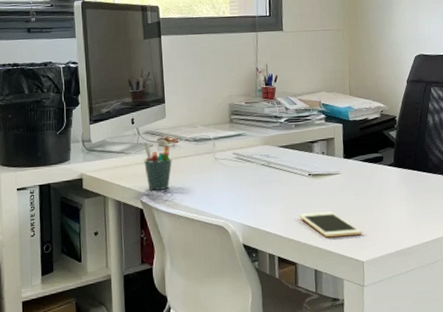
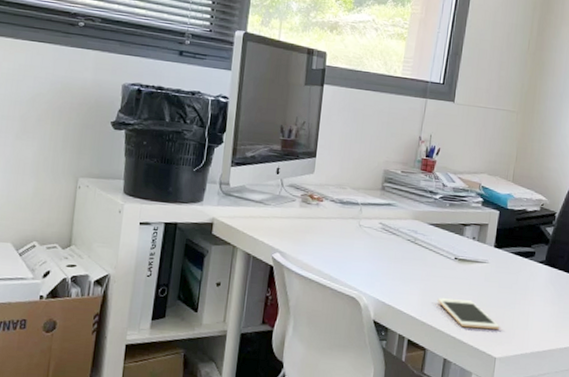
pen holder: present [144,142,172,190] -> none [282,196,314,250]

